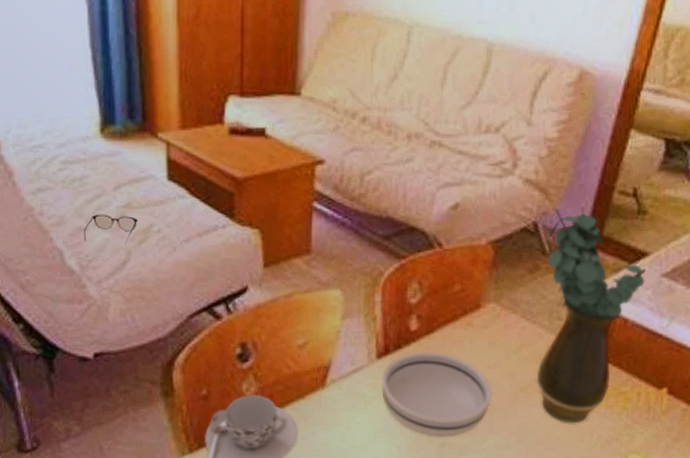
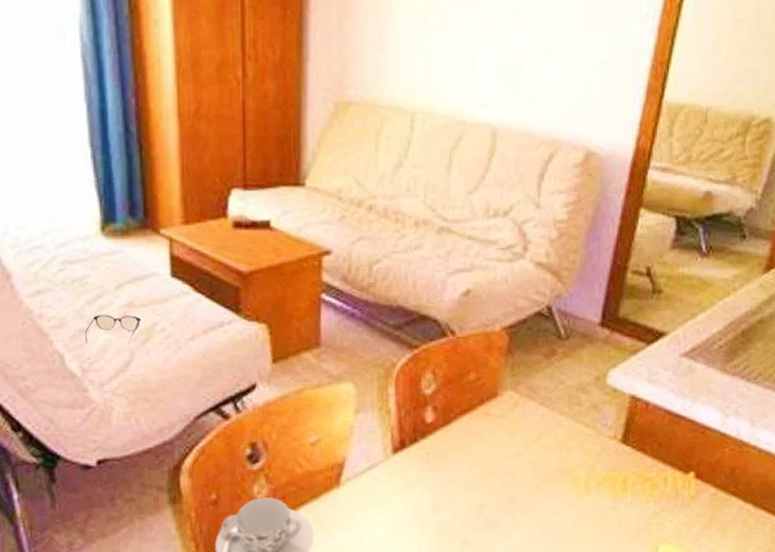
bowl: present [382,351,492,438] -> none [399,444,514,535]
vase: present [536,206,646,422] -> none [558,288,664,513]

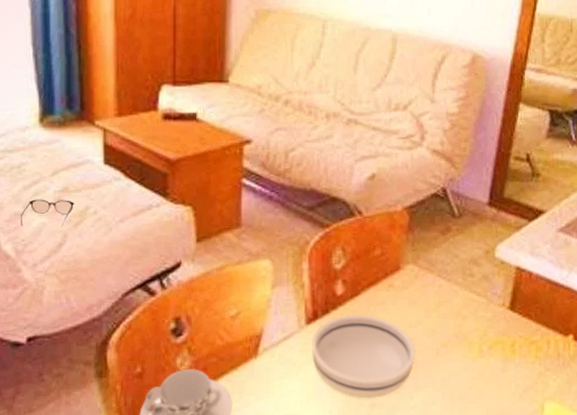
bowl: none [399,444,514,535] -> present [312,314,416,399]

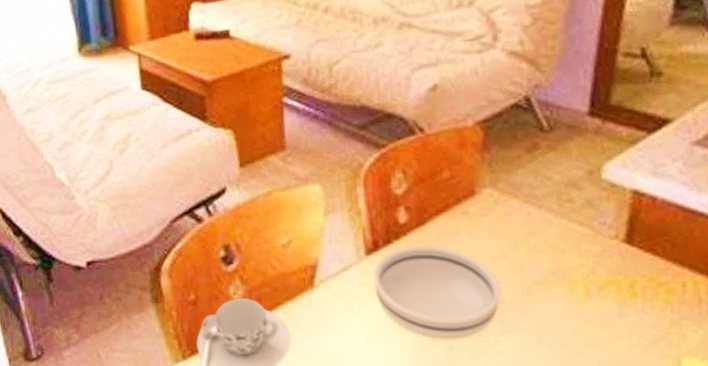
spectacles: present [20,199,74,227] -> none [69,127,117,155]

